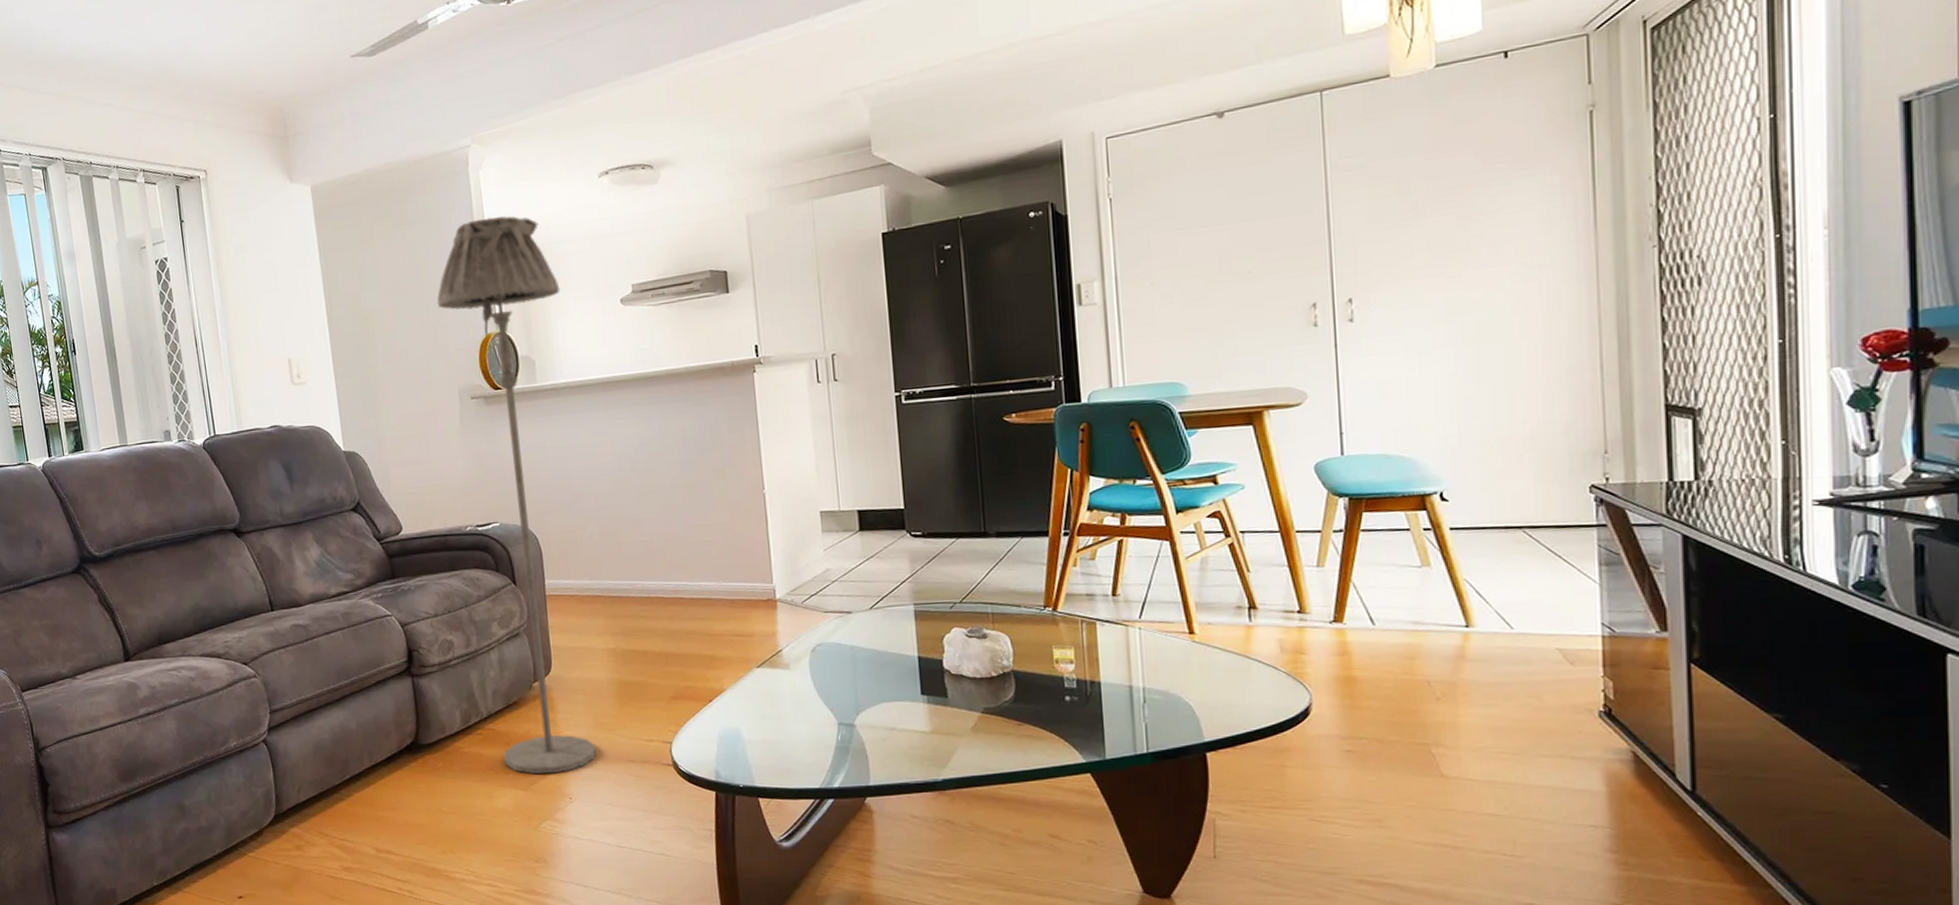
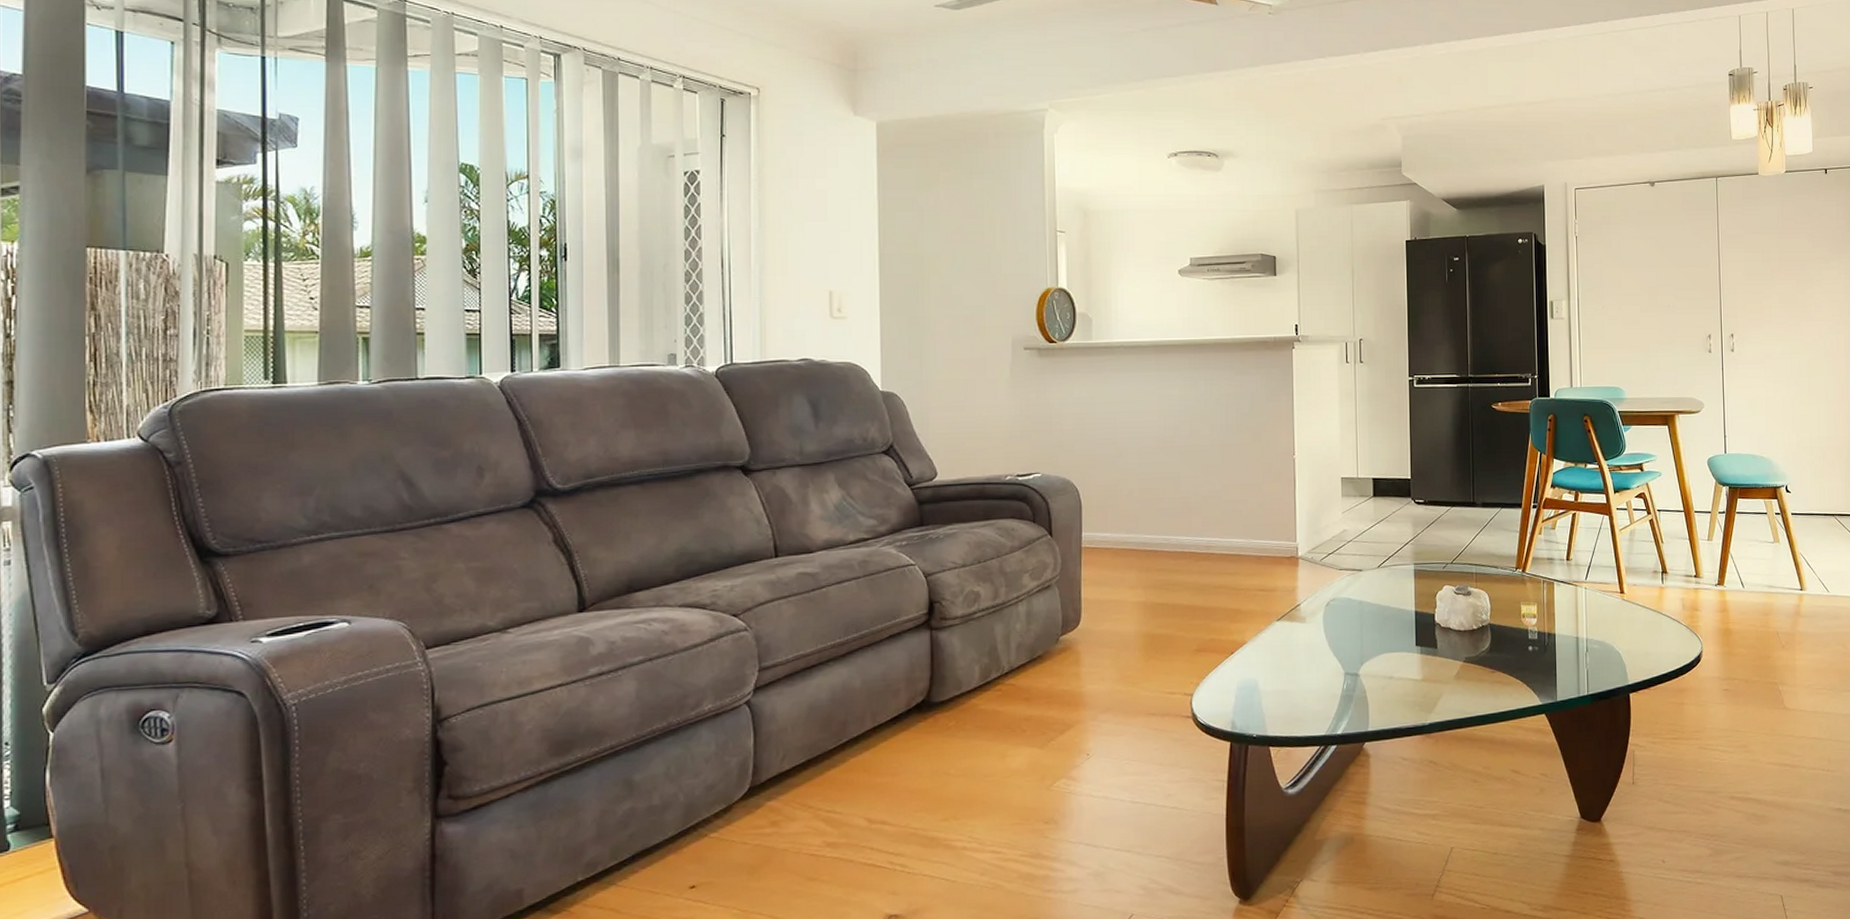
floor lamp: present [437,216,597,775] -> none [998,179,1123,731]

